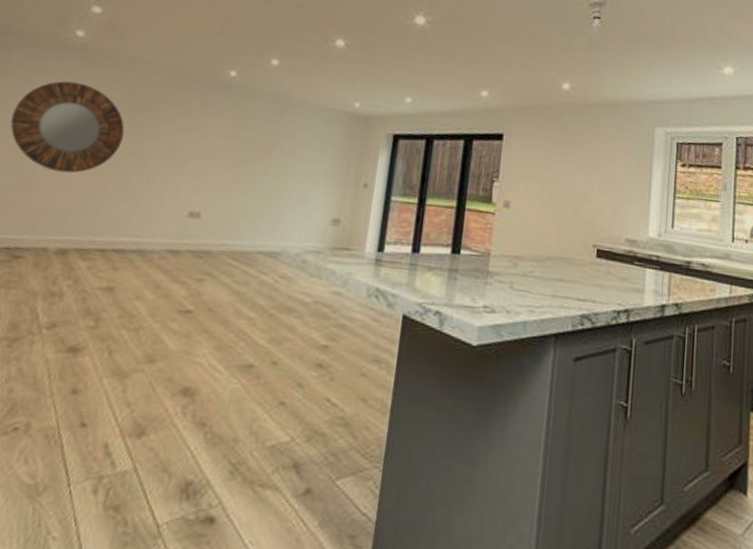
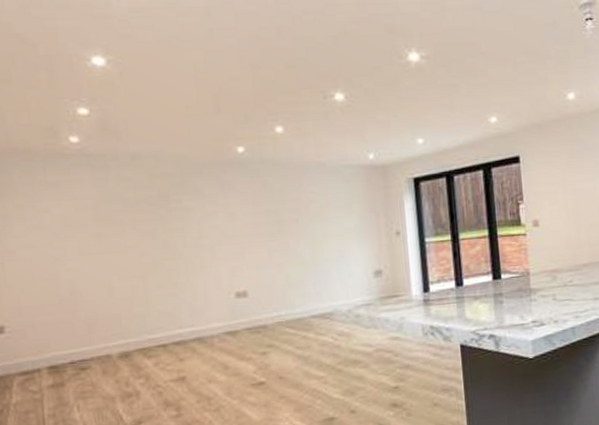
home mirror: present [10,81,125,173] -> none [33,189,151,282]

